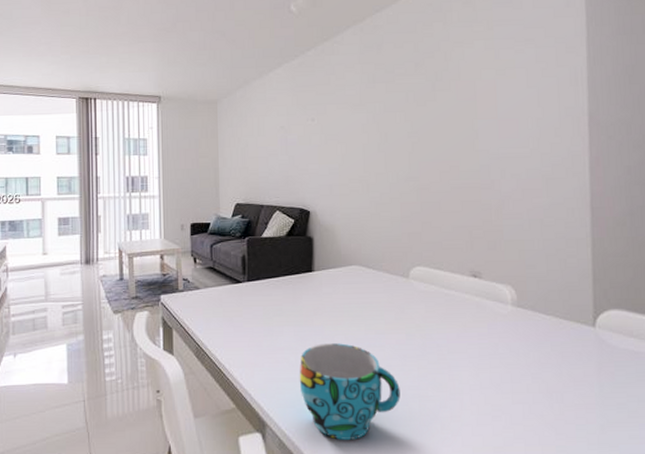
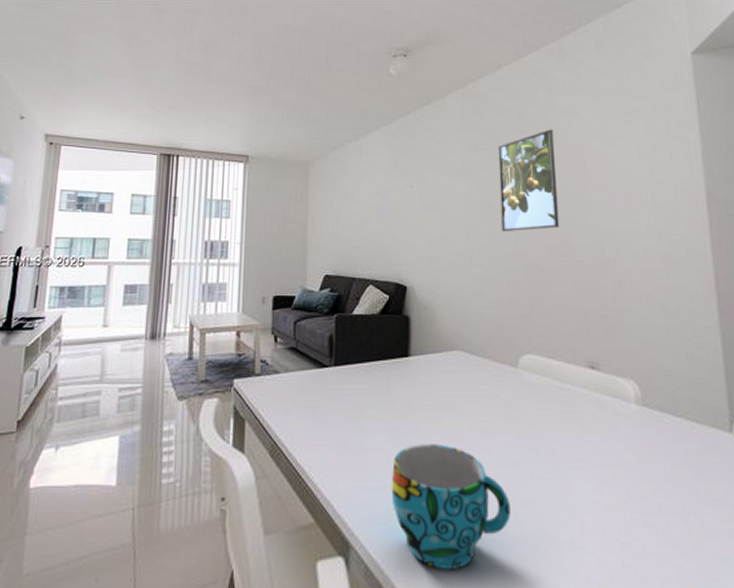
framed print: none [394,60,450,160] -> present [498,129,560,232]

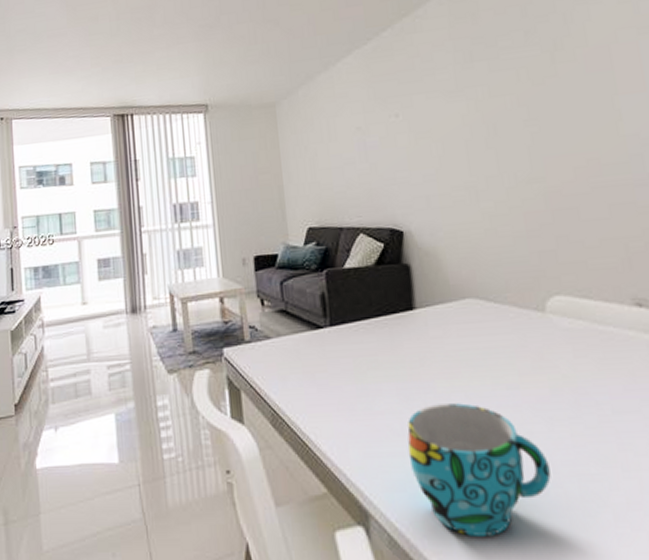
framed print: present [498,129,560,232] -> none [498,23,585,157]

